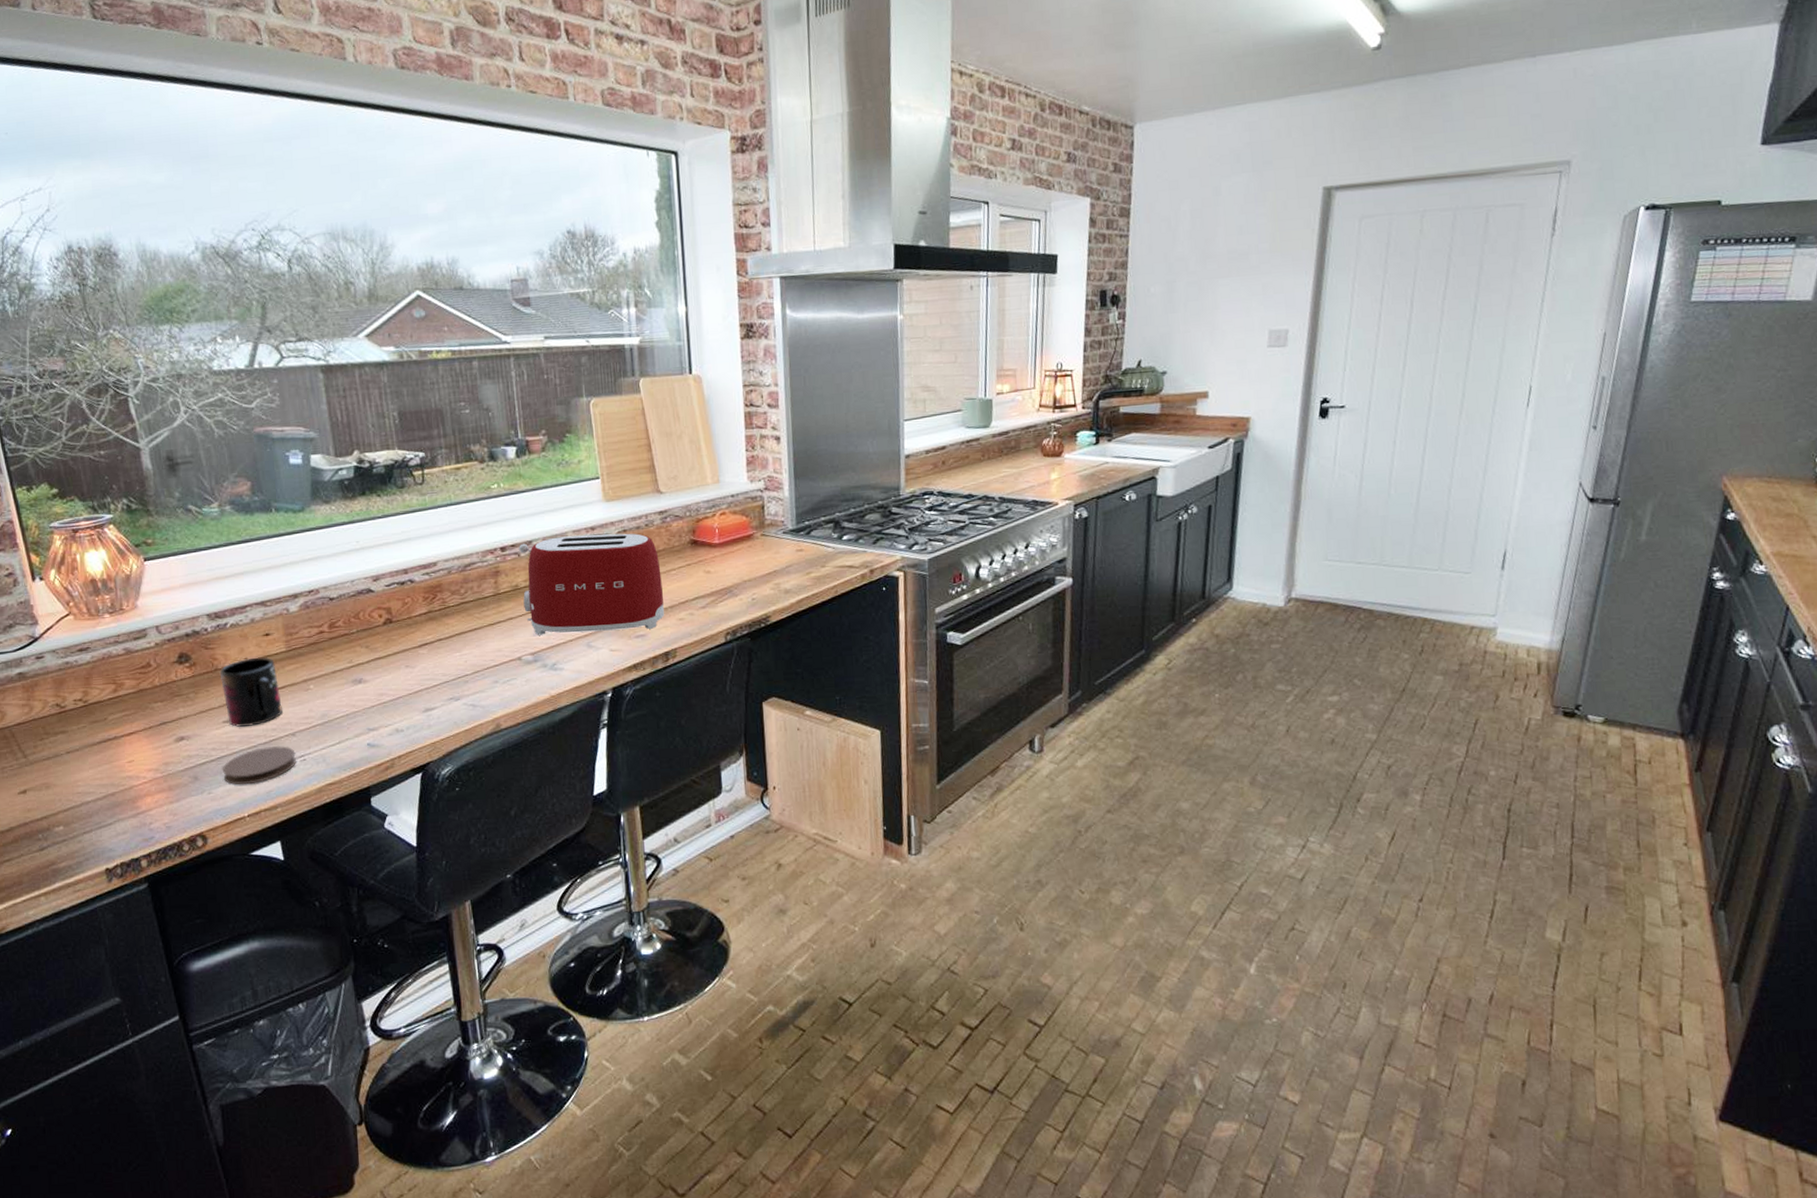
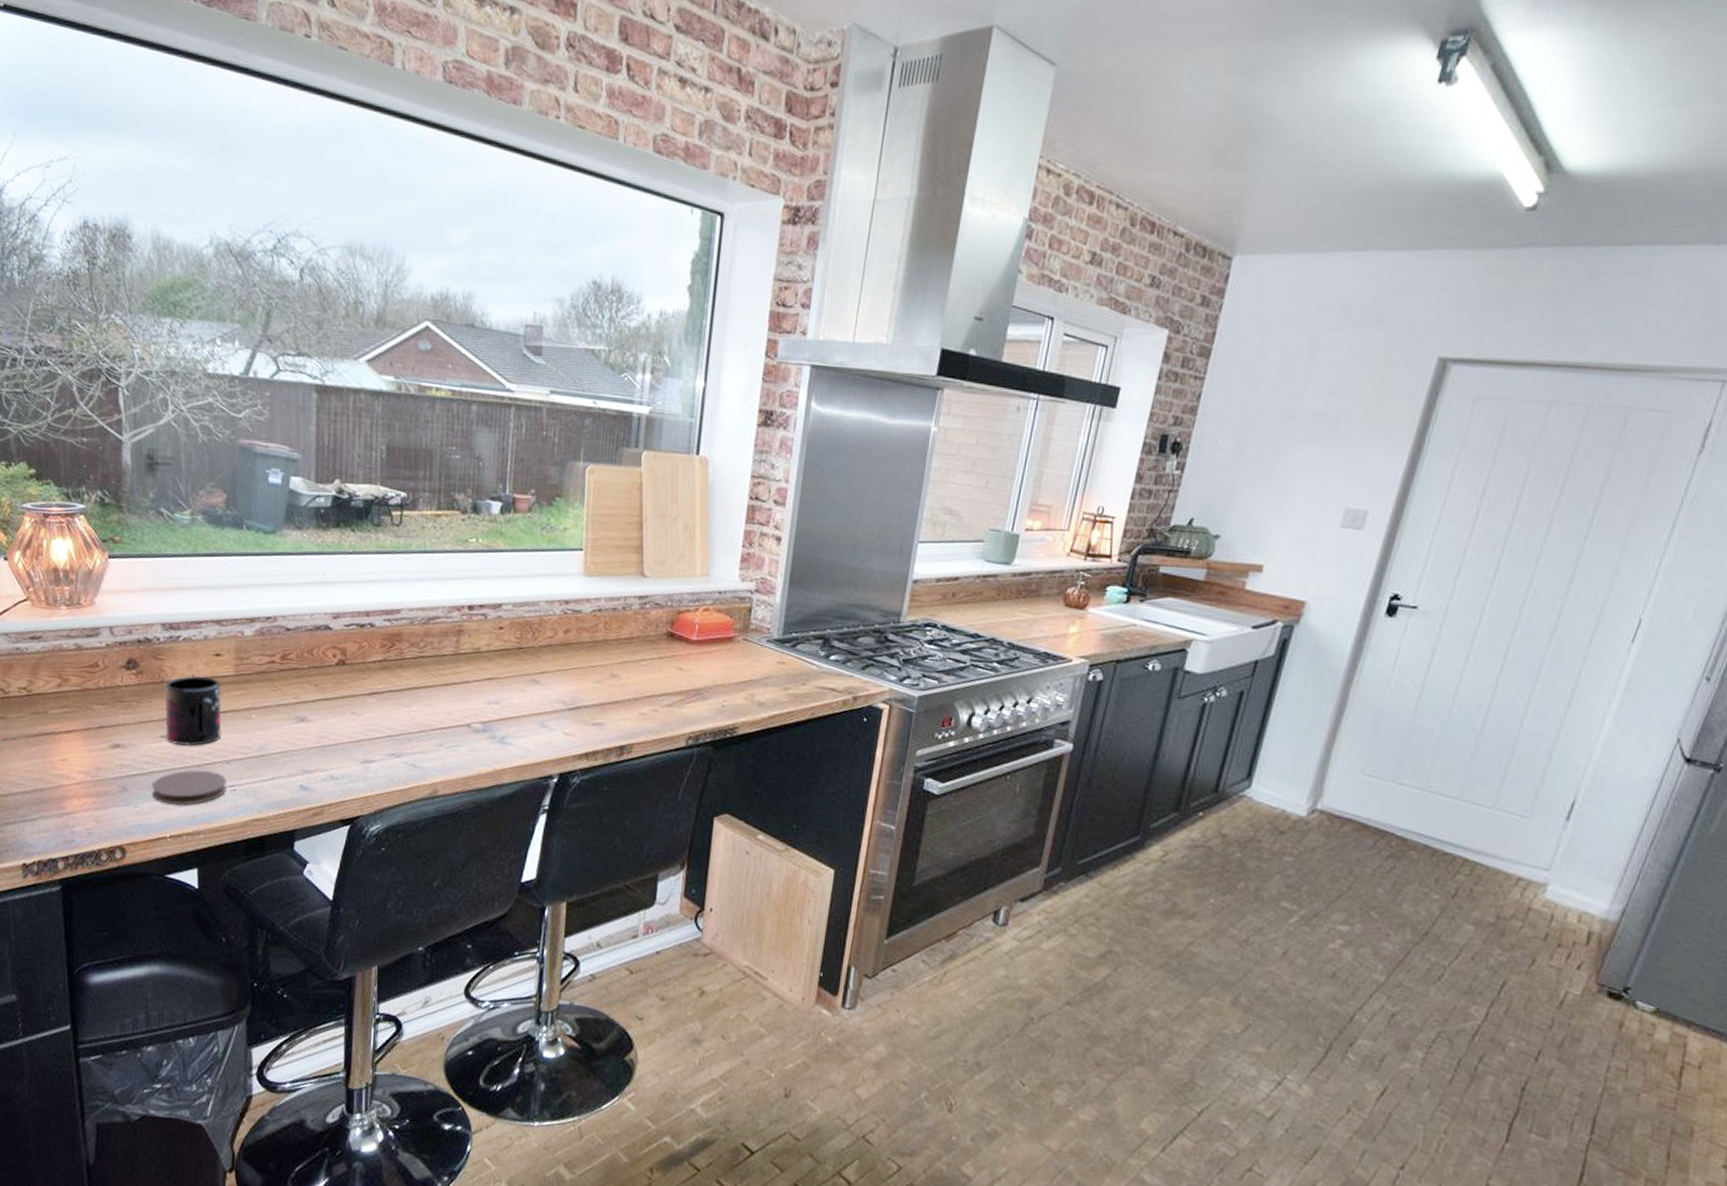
toaster: present [519,533,664,635] -> none [482,604,631,719]

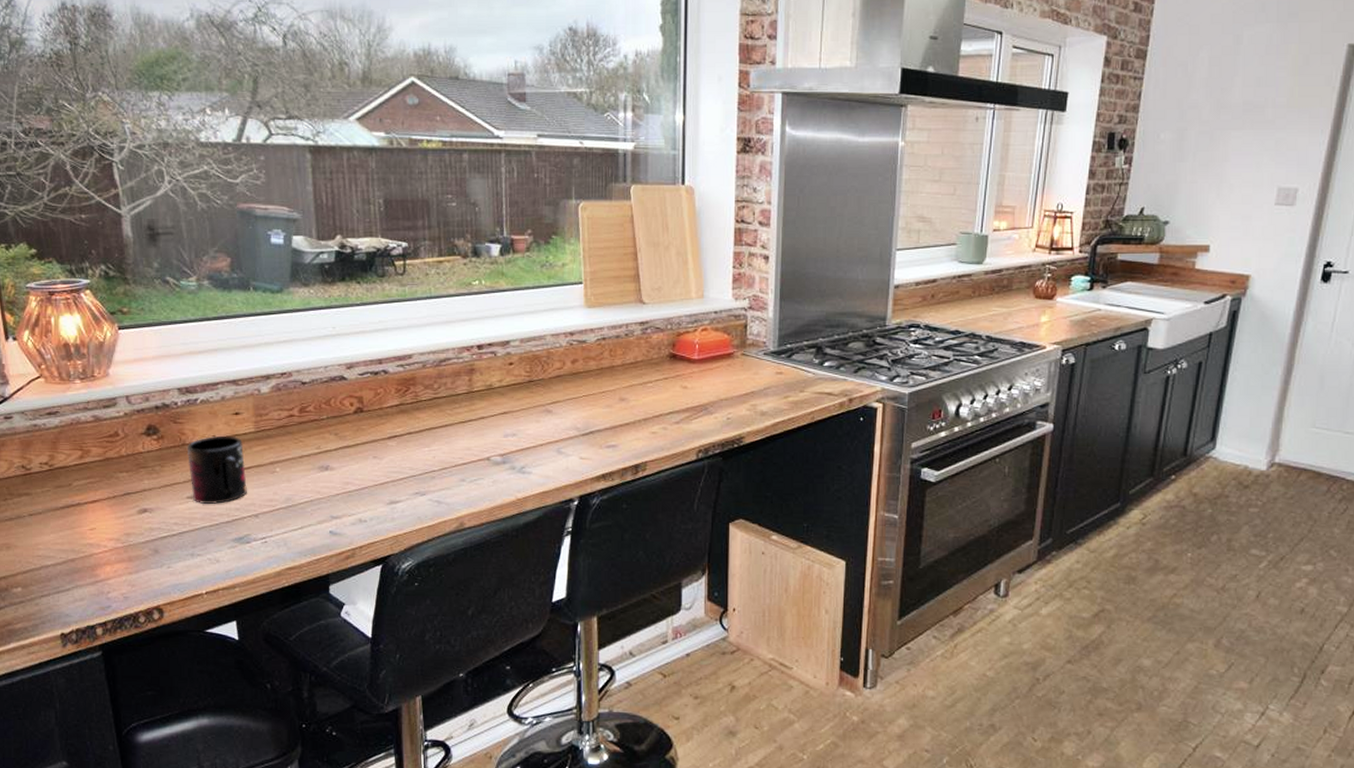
coaster: present [151,770,227,805] -> none [184,526,257,562]

